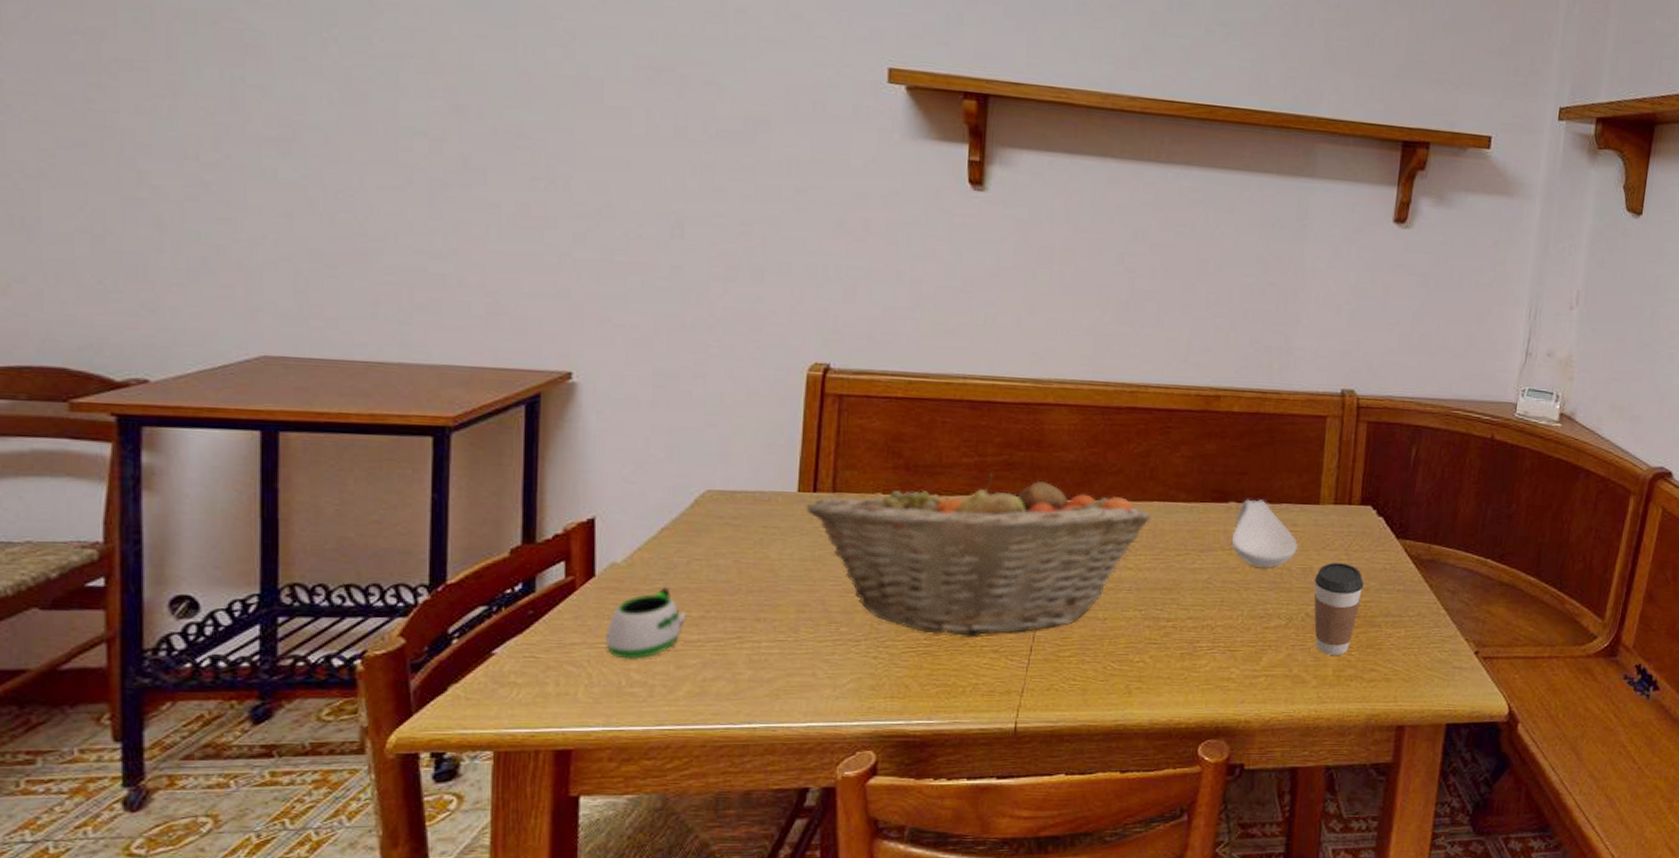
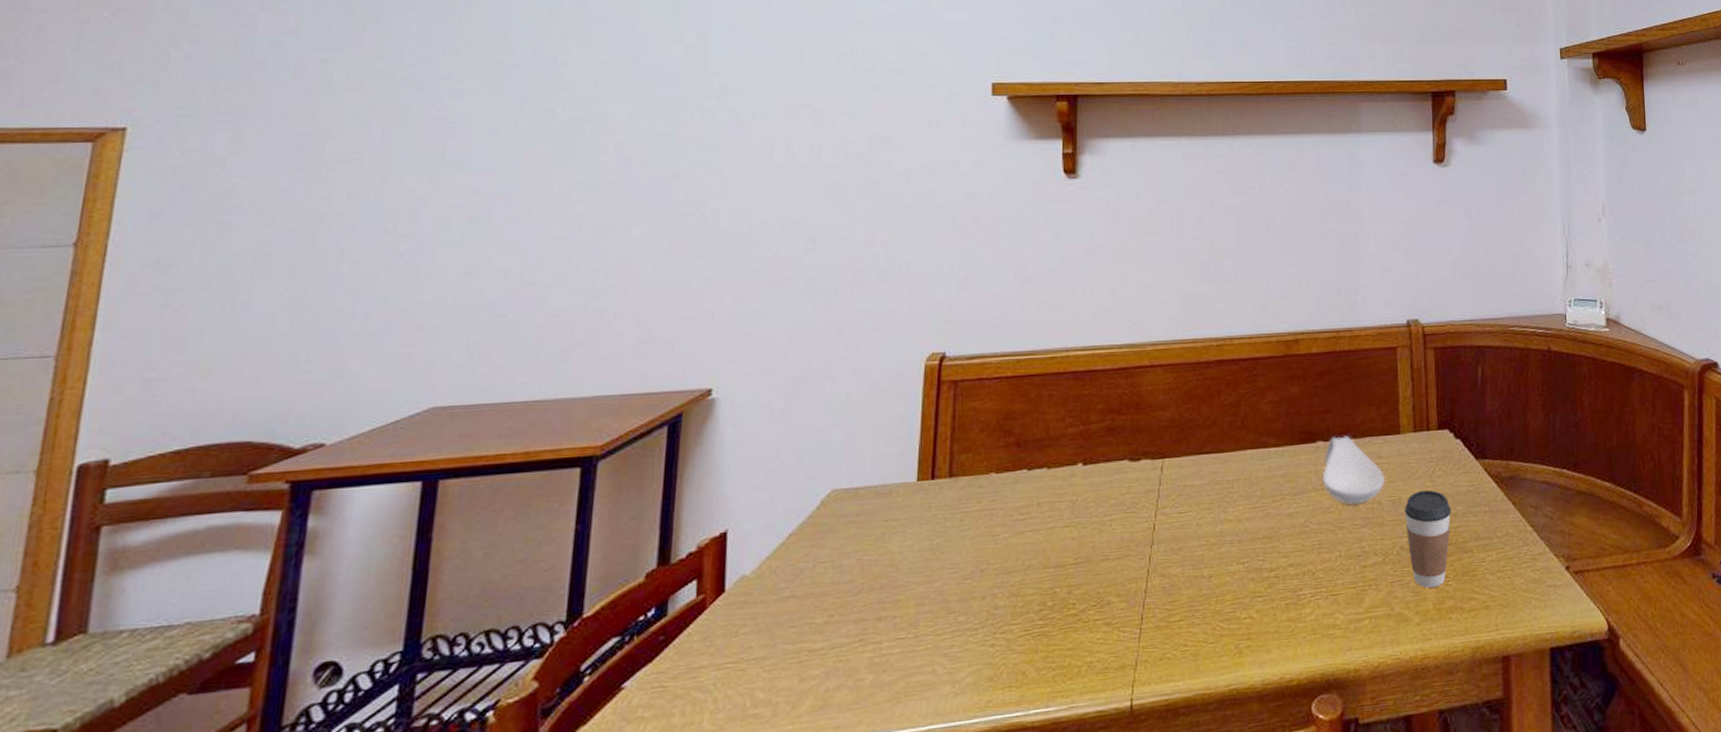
mug: present [606,587,687,659] -> none [732,595,811,678]
fruit basket: present [807,472,1152,637] -> none [926,439,1247,613]

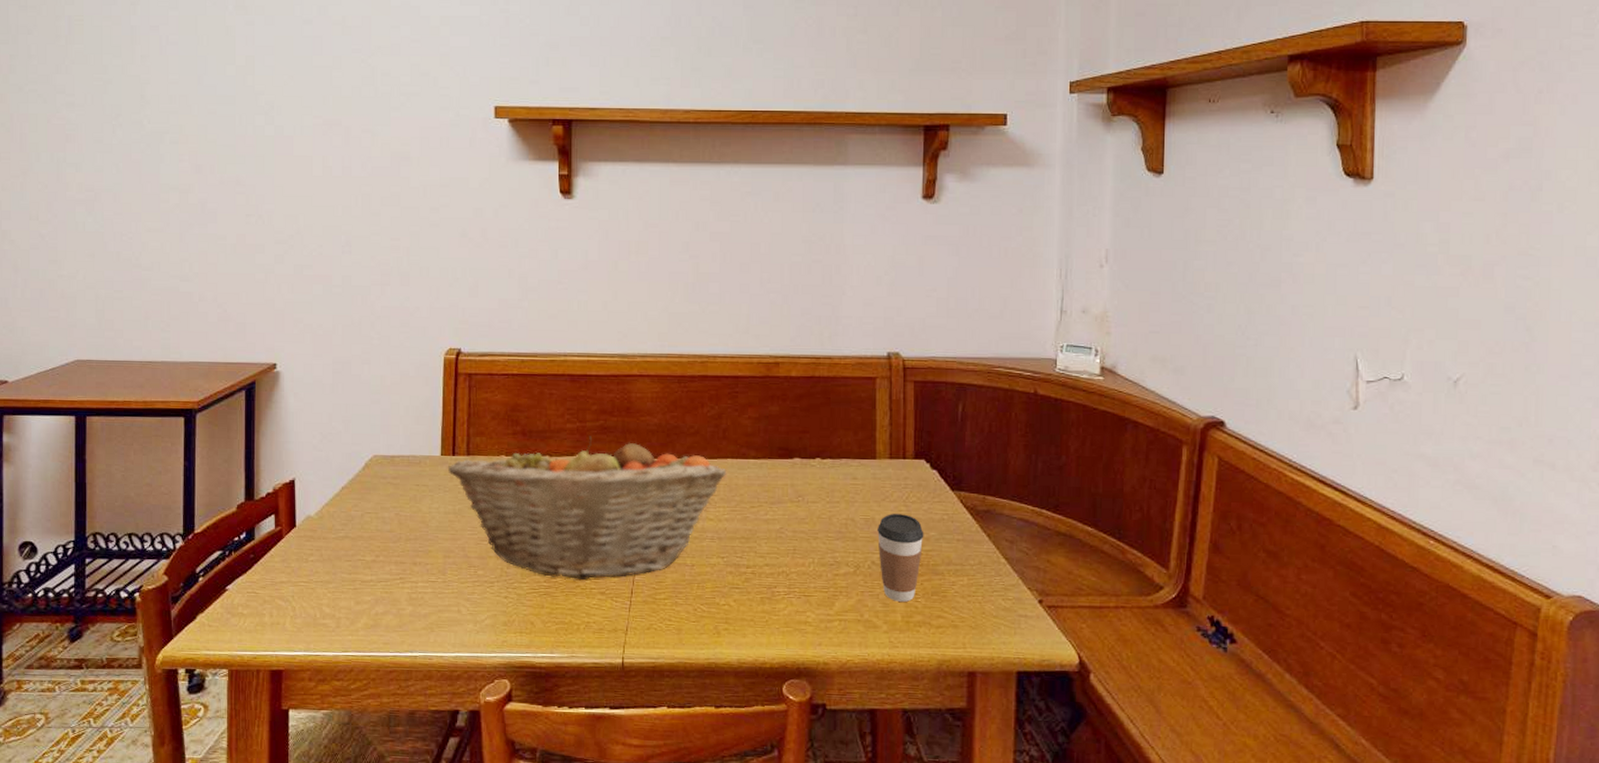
fruit basket: none [926,439,1247,613] -> present [448,436,727,581]
spoon rest: present [1322,436,1386,505] -> none [798,455,860,519]

